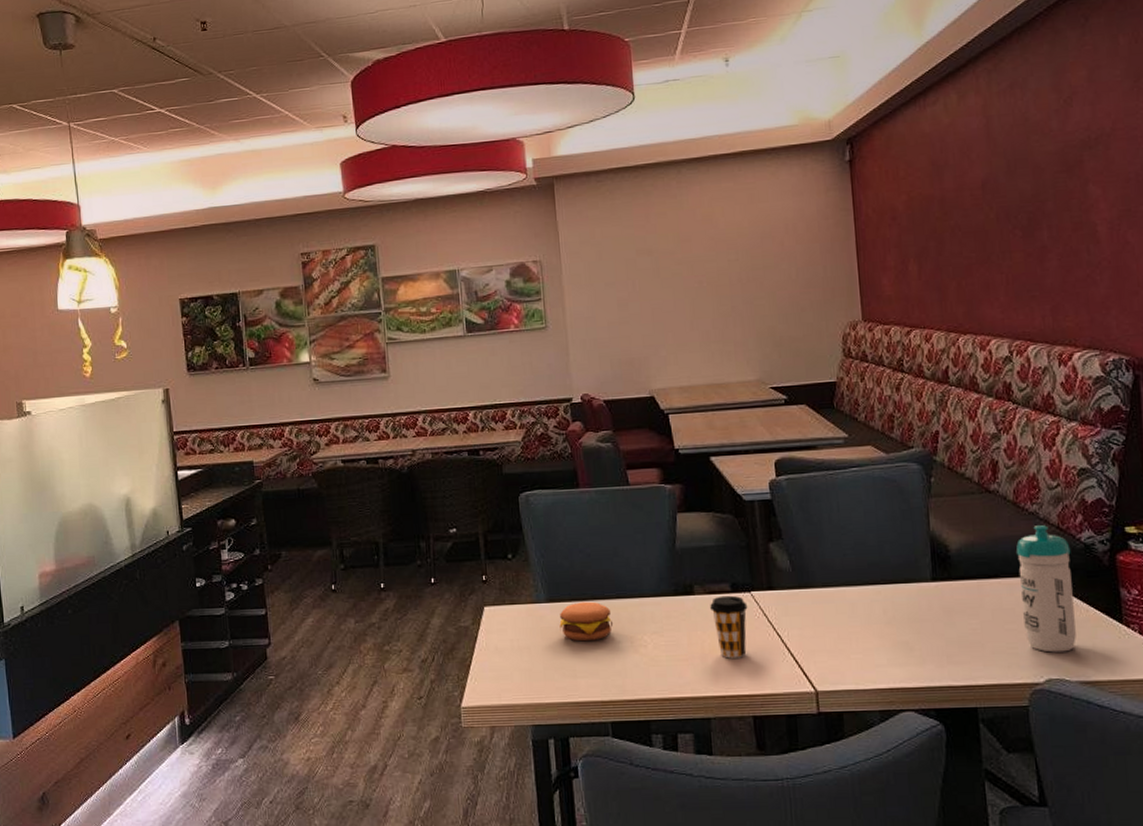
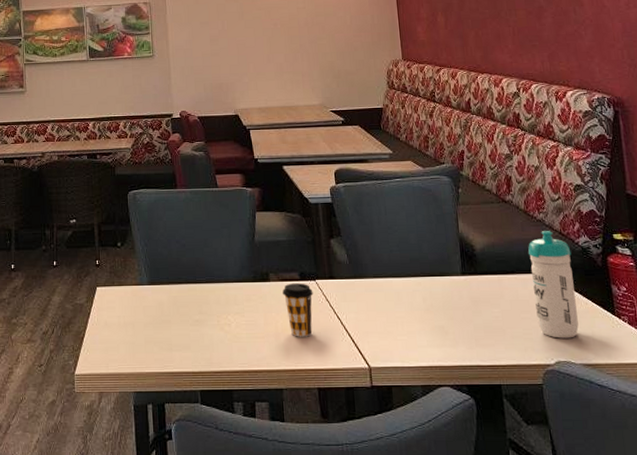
hamburger: present [559,601,614,642] -> none [159,285,204,320]

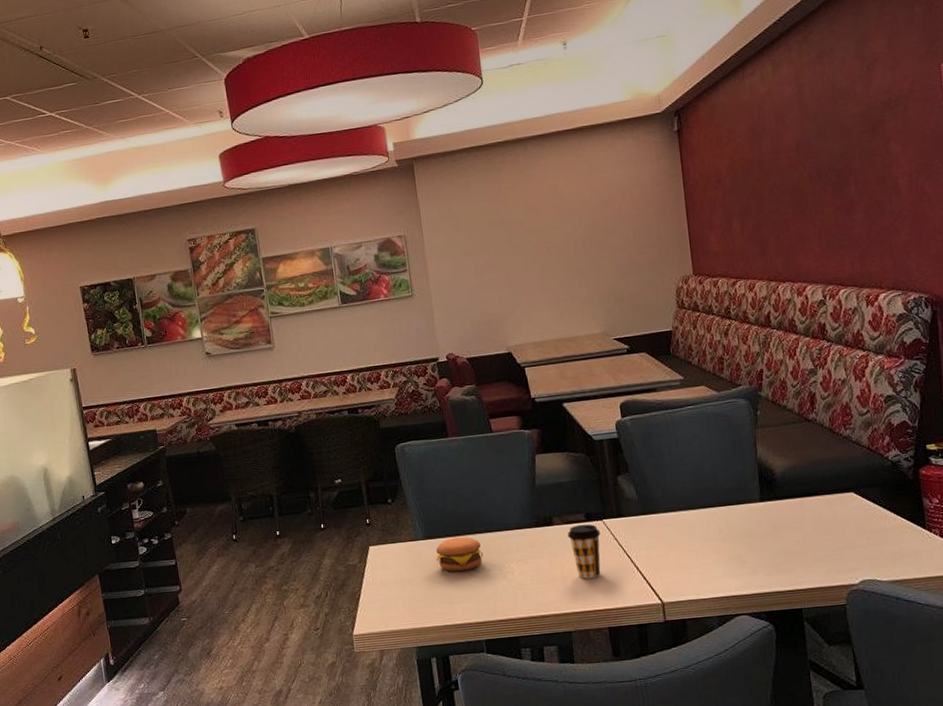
hamburger: none [159,285,204,320] -> present [436,536,484,572]
water bottle: present [528,231,579,339] -> none [832,447,886,558]

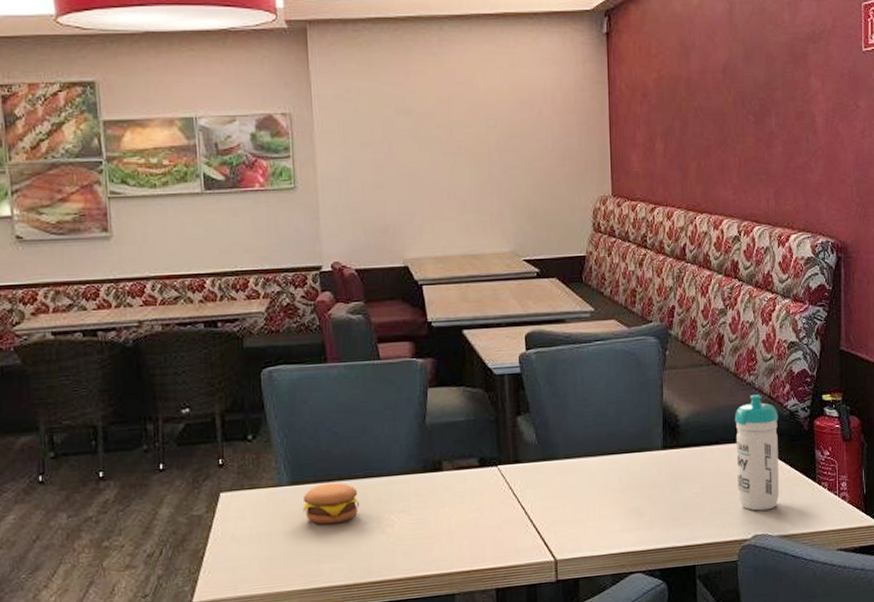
coffee cup: present [567,524,601,579] -> none [458,470,494,533]
water bottle: none [832,447,886,558] -> present [734,395,779,511]

